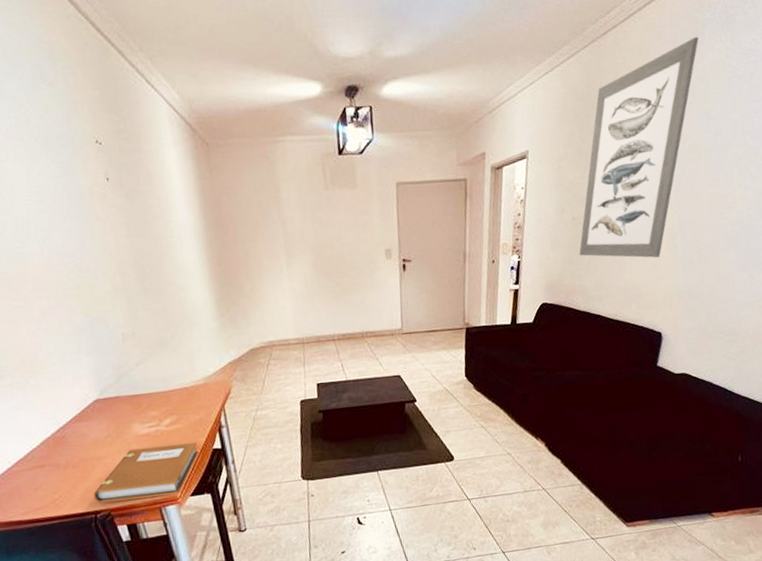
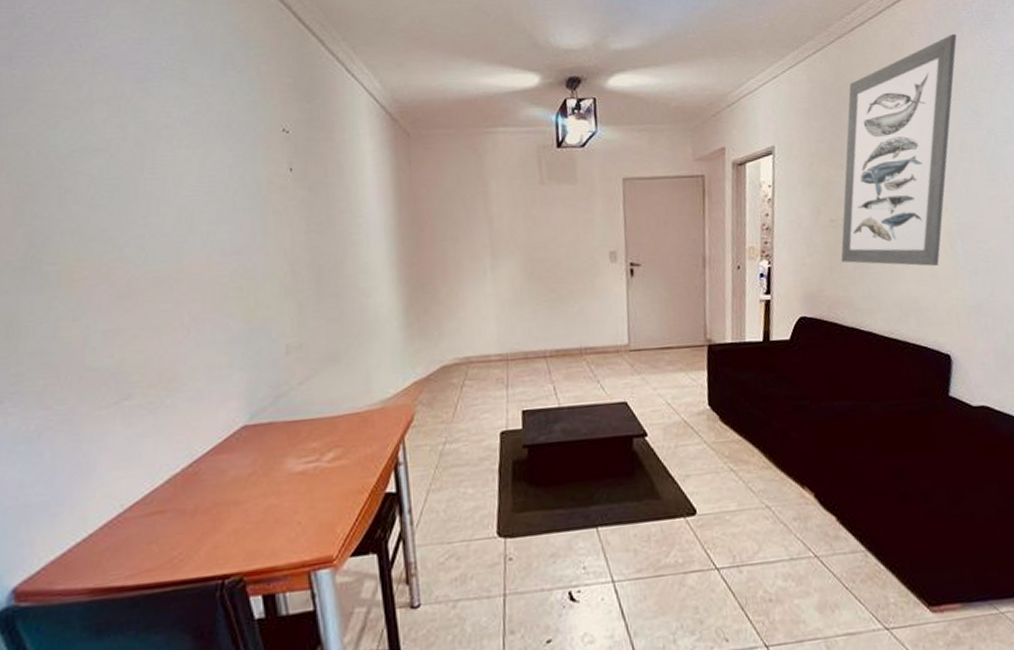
notebook: present [93,442,199,503] -> none [223,483,367,564]

